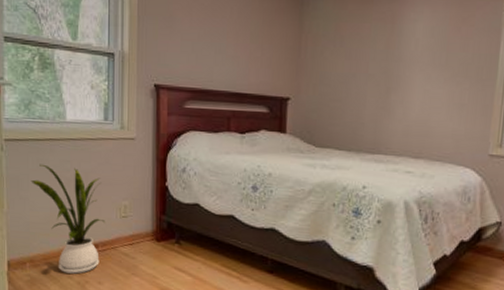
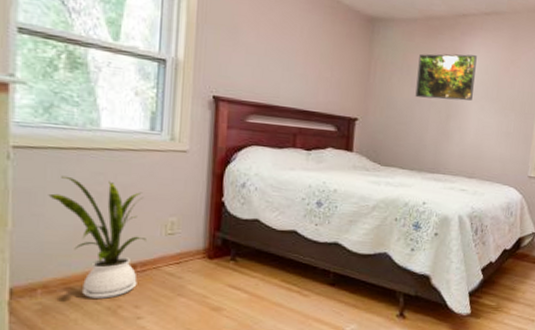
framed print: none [350,16,420,71] -> present [415,53,477,101]

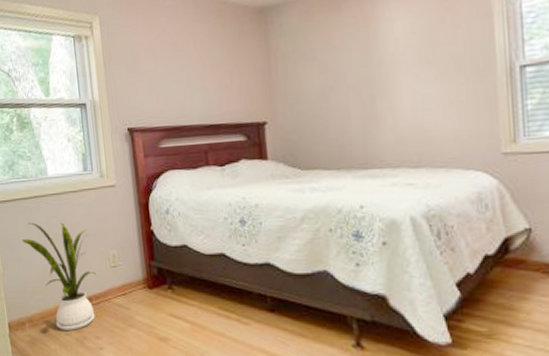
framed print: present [415,53,477,101] -> none [323,13,400,84]

